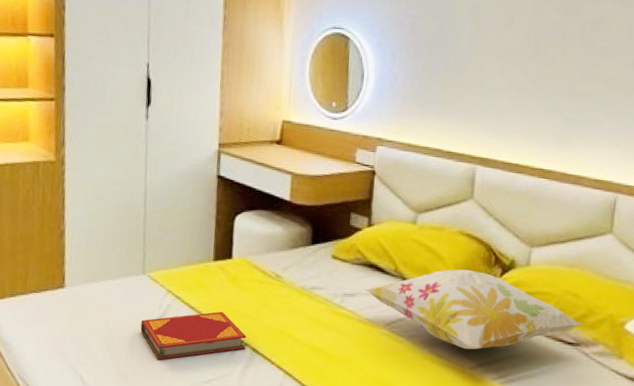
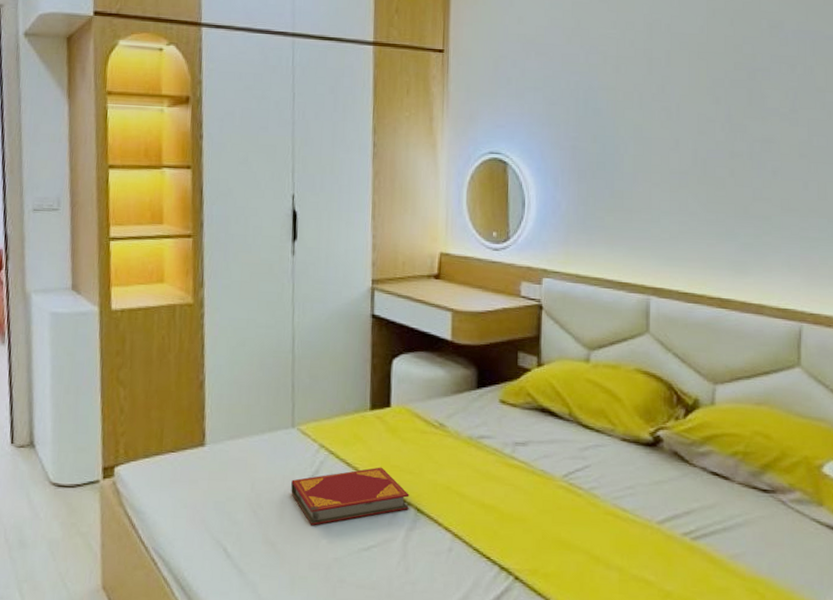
decorative pillow: present [364,269,583,350] -> none [537,411,777,502]

